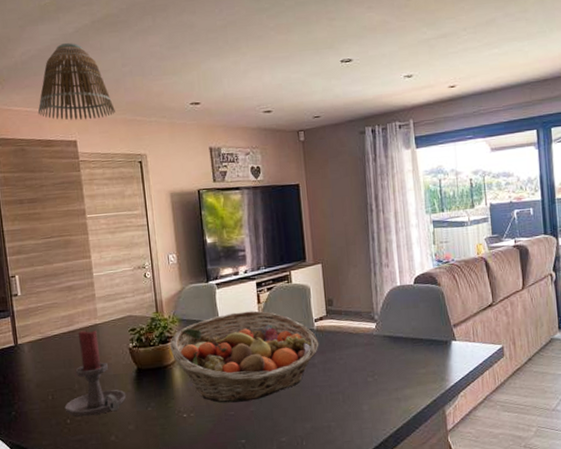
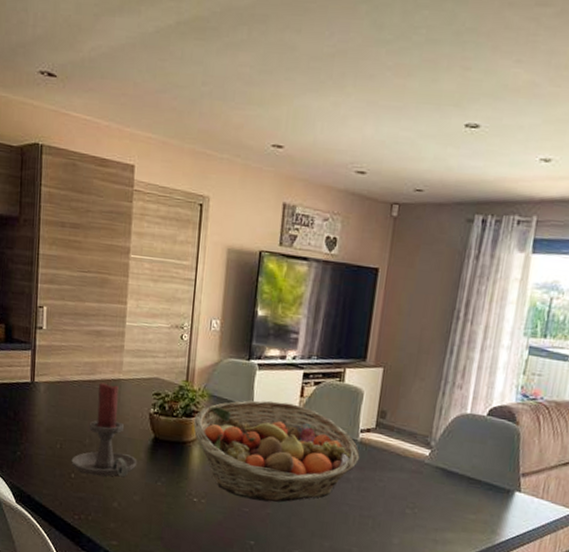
lamp shade: present [37,43,115,120] -> none [97,44,184,144]

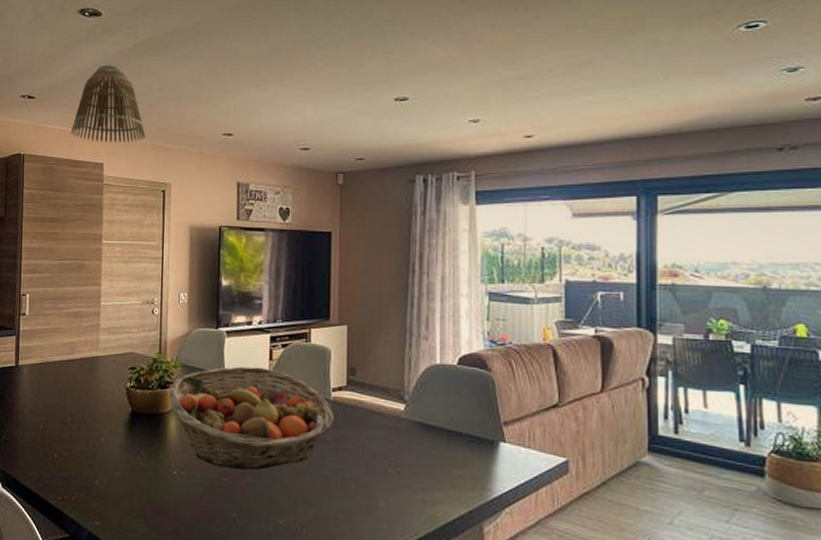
candle holder: present [71,382,138,478] -> none [53,361,117,454]
lamp shade: none [97,44,184,144] -> present [70,65,145,143]

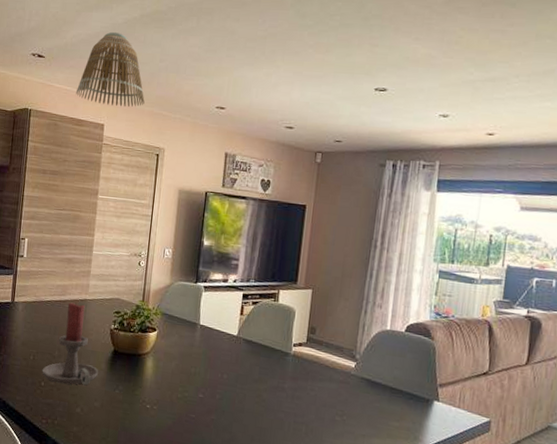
candle holder: none [53,361,117,454] -> present [42,302,99,386]
fruit basket: present [168,366,335,470] -> none [147,318,293,409]

